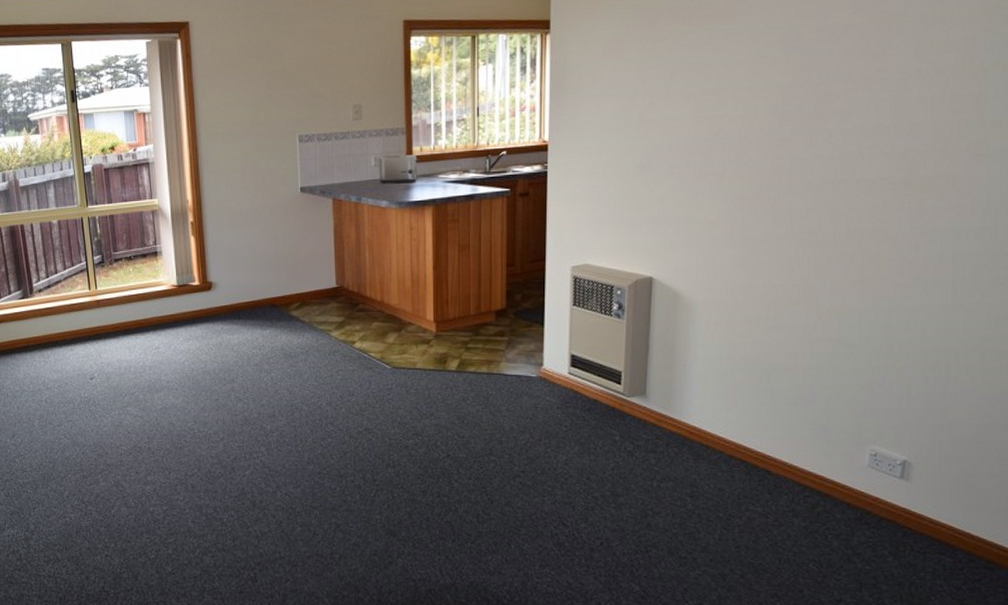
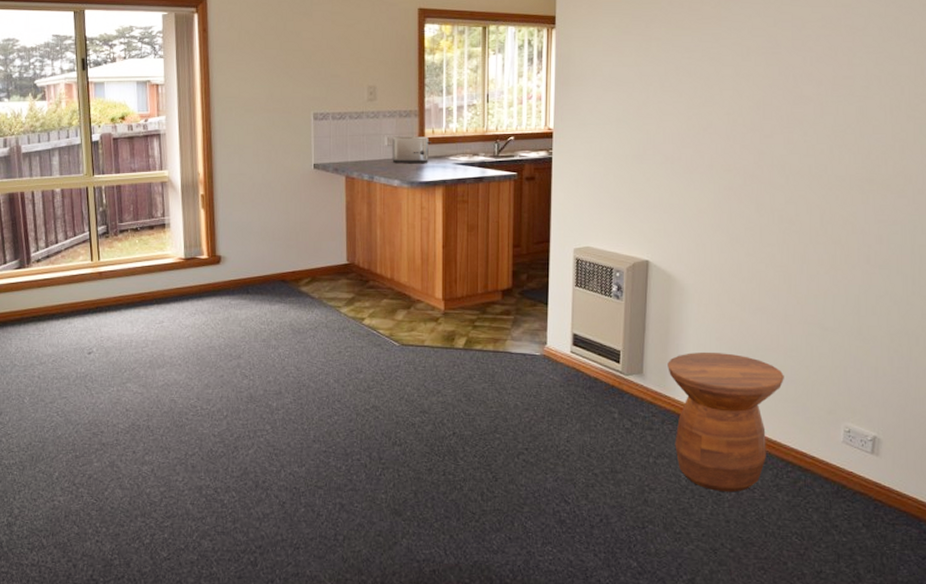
side table: none [673,372,802,518] -> present [668,351,784,493]

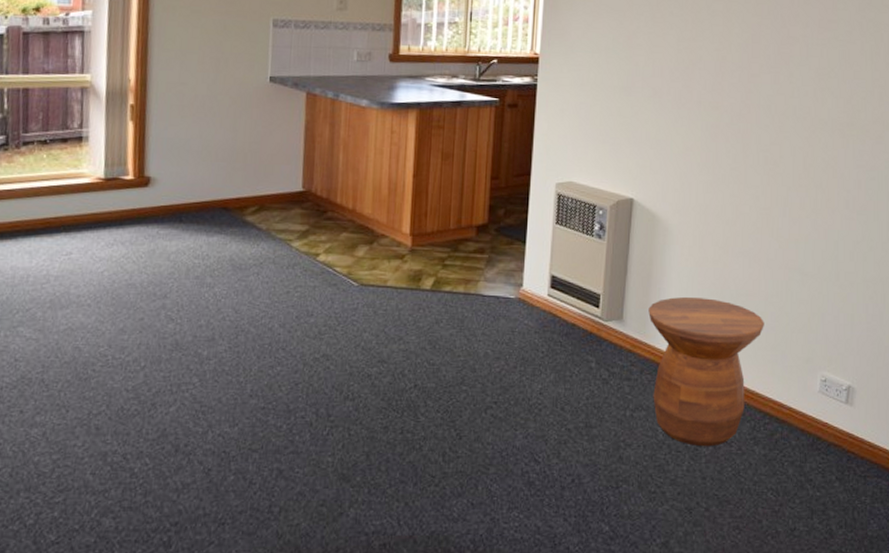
toaster: present [391,136,431,164] -> none [361,51,406,84]

